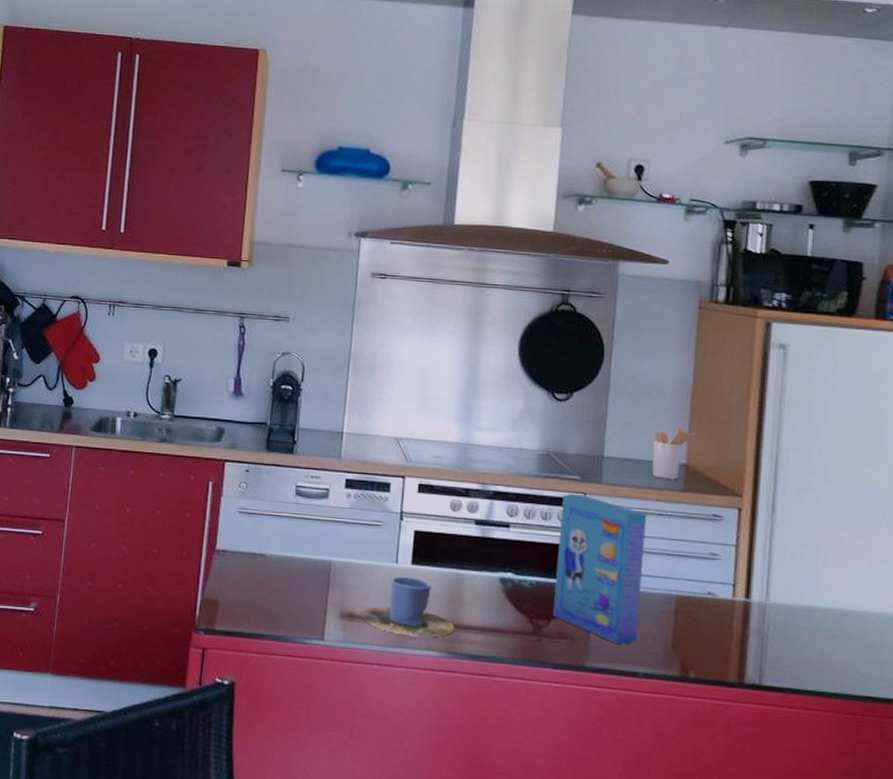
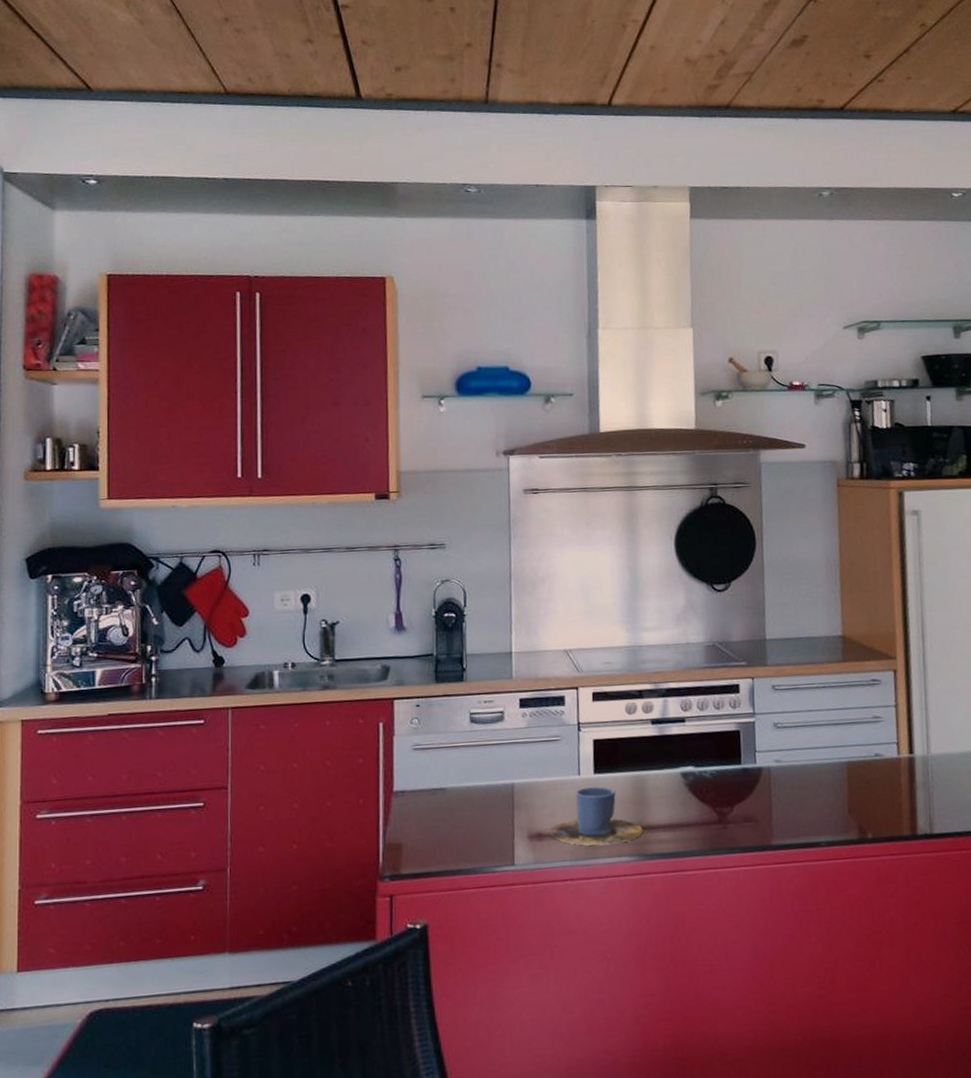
cereal box: present [552,493,647,644] -> none [732,678,816,818]
utensil holder: present [652,426,697,480] -> none [810,600,849,653]

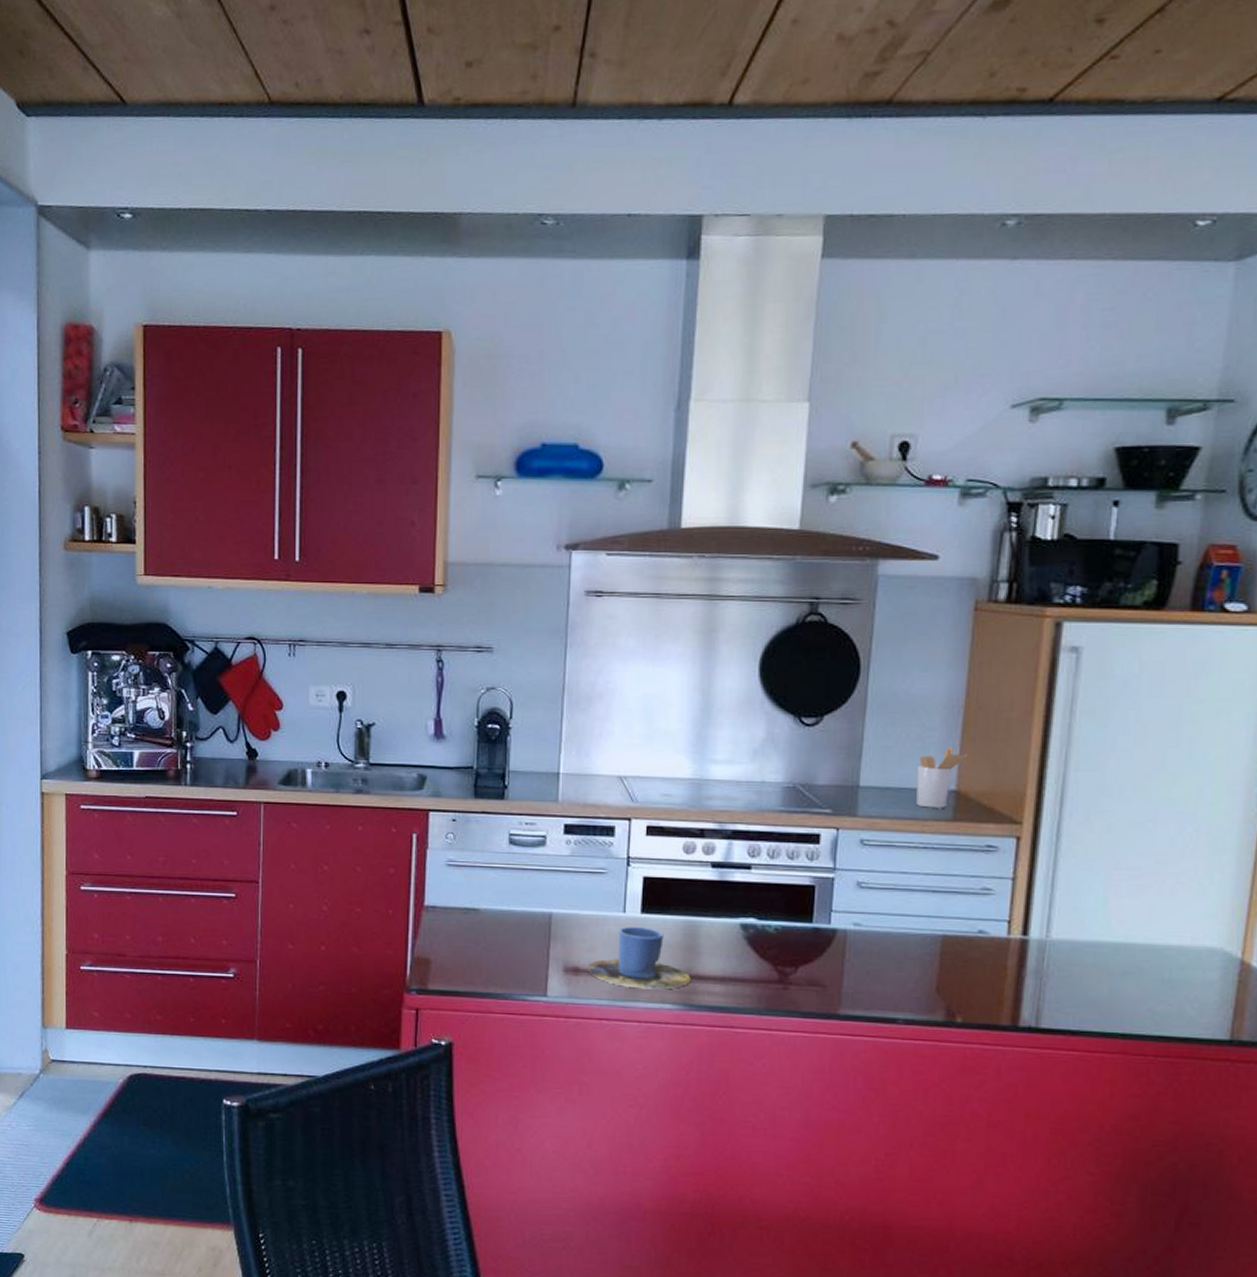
utensil holder: none [810,600,849,653] -> present [916,748,969,808]

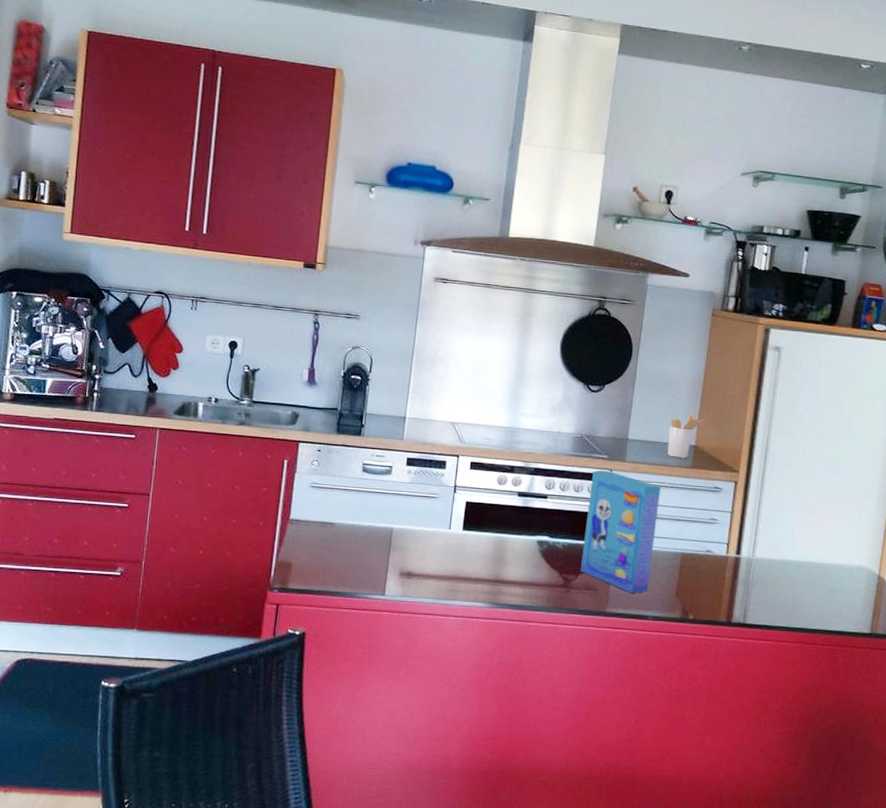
cup: present [587,926,691,990] -> none [418,540,498,591]
cereal box: none [800,828,910,989] -> present [580,469,662,593]

